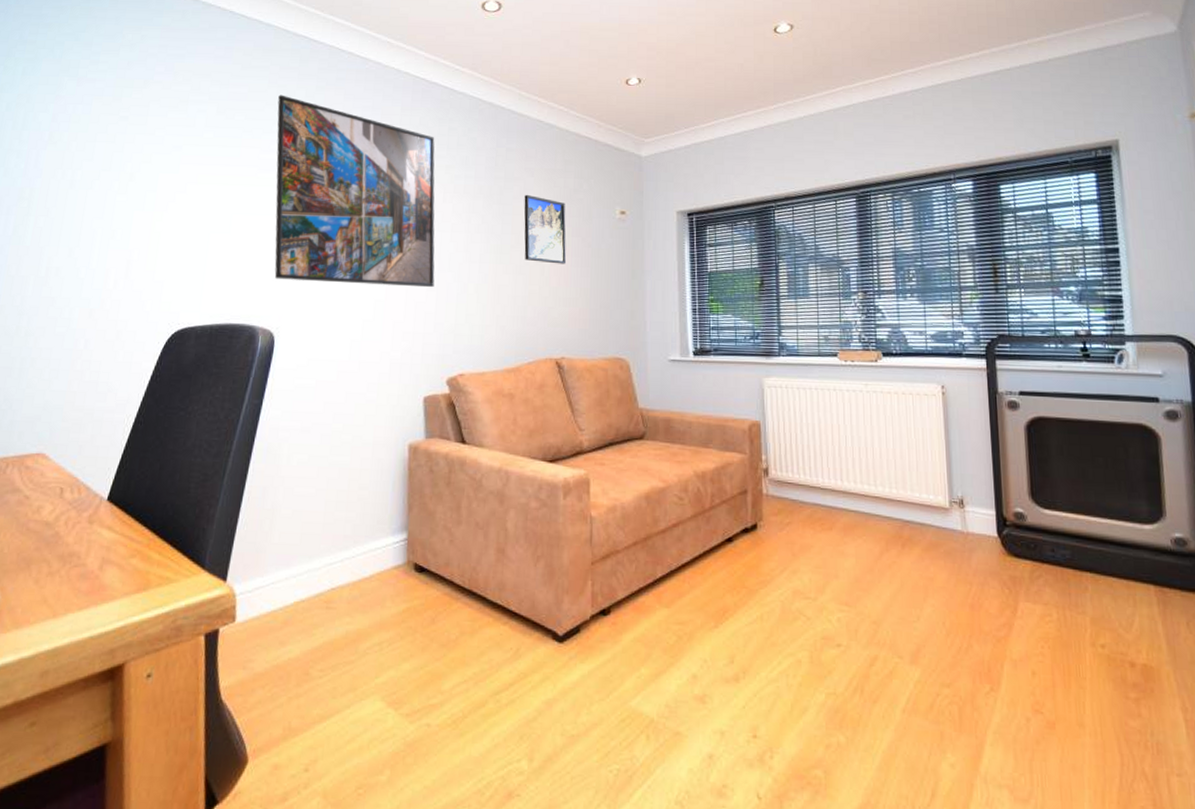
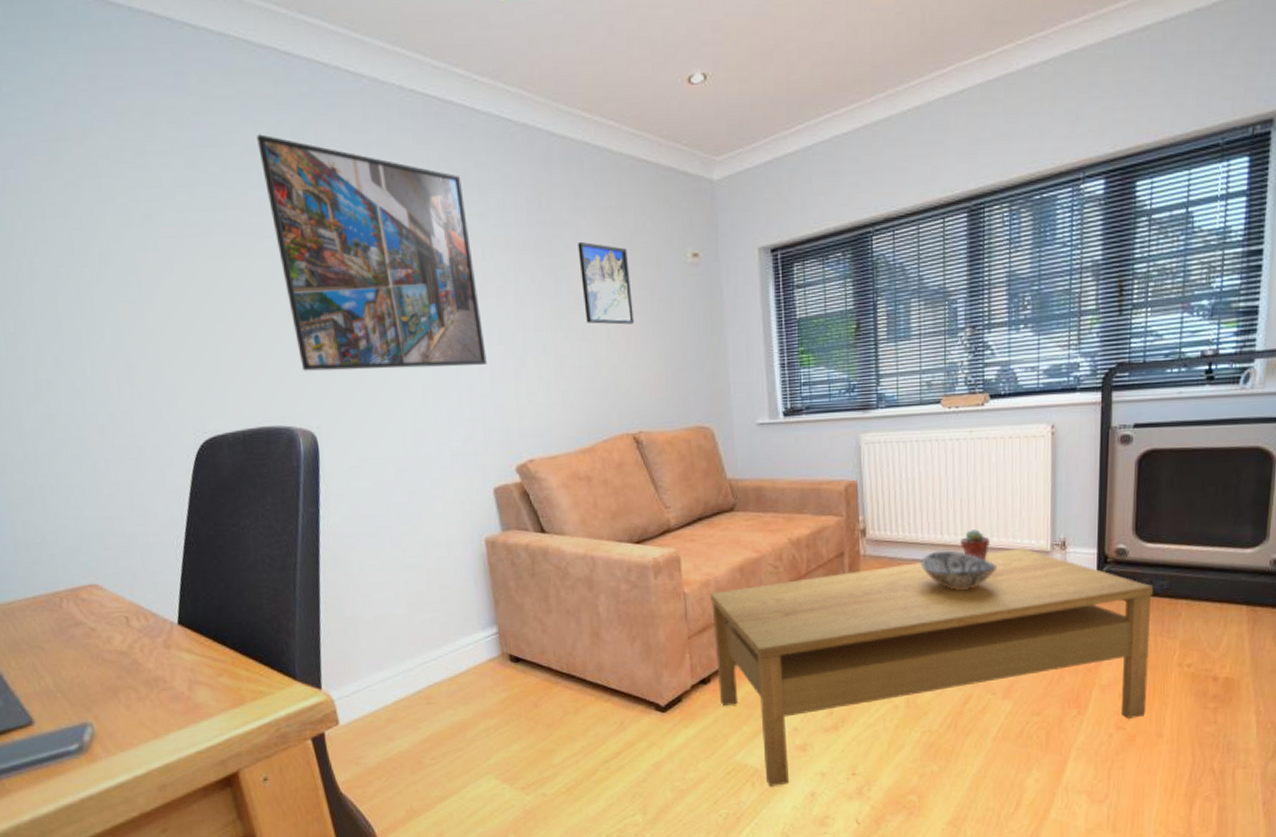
coffee table: none [615,502,1064,742] -> present [710,548,1154,786]
decorative bowl: none [822,497,897,540] -> present [921,550,996,590]
potted succulent: none [860,479,889,512] -> present [960,529,990,561]

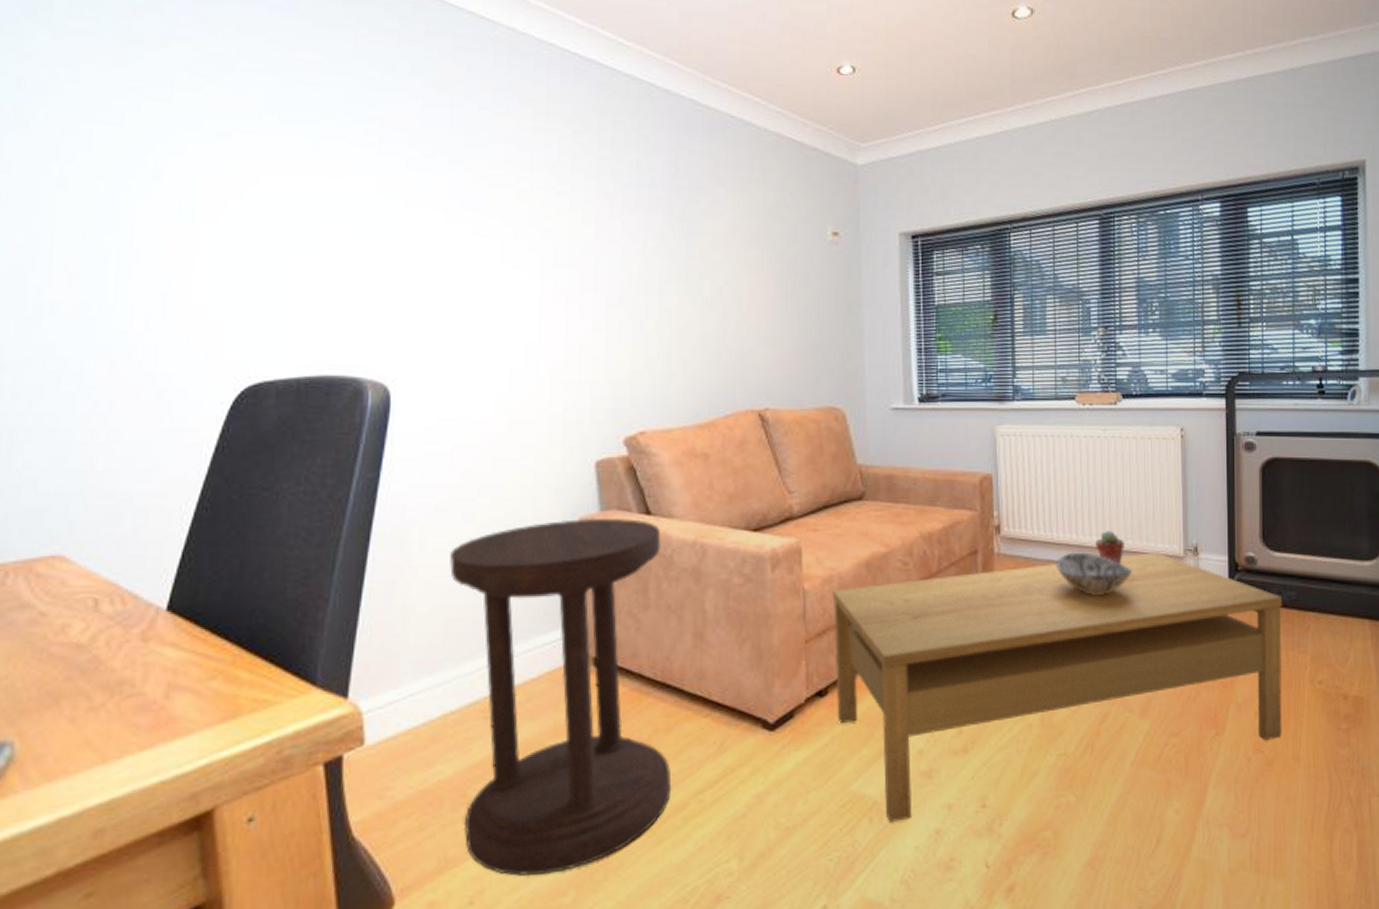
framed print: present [257,134,487,371] -> none [370,66,603,327]
side table: none [384,537,583,824] -> present [450,517,672,877]
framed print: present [578,241,635,325] -> none [714,209,769,297]

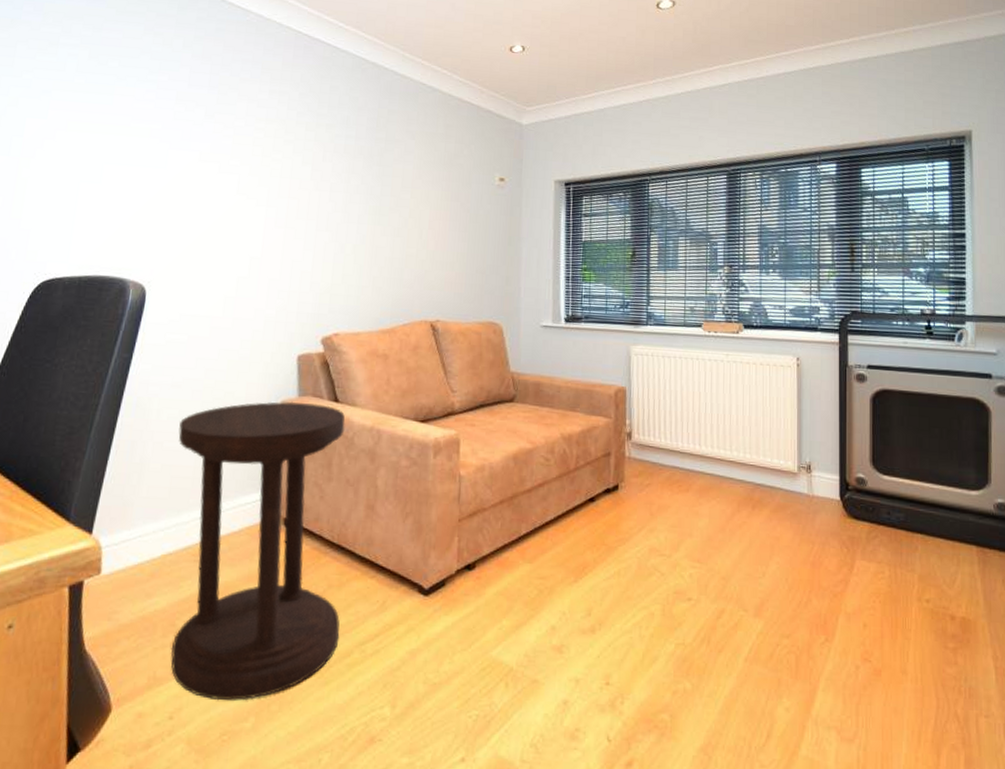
coffee table: present [832,552,1283,822] -> none [482,466,891,689]
decorative bowl: present [1056,552,1131,595] -> none [681,461,749,501]
potted succulent: present [1096,531,1124,565] -> none [716,444,743,476]

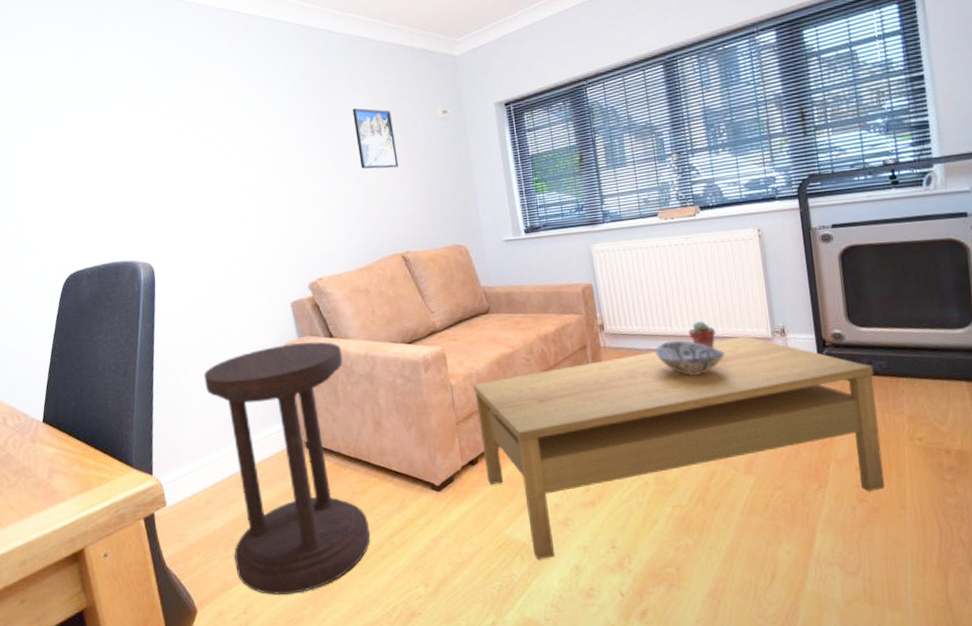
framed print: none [403,157,446,228] -> present [352,107,399,169]
coffee table: none [482,466,891,689] -> present [473,336,886,560]
decorative bowl: none [681,461,749,501] -> present [655,340,724,375]
potted succulent: none [716,444,743,476] -> present [688,321,716,349]

